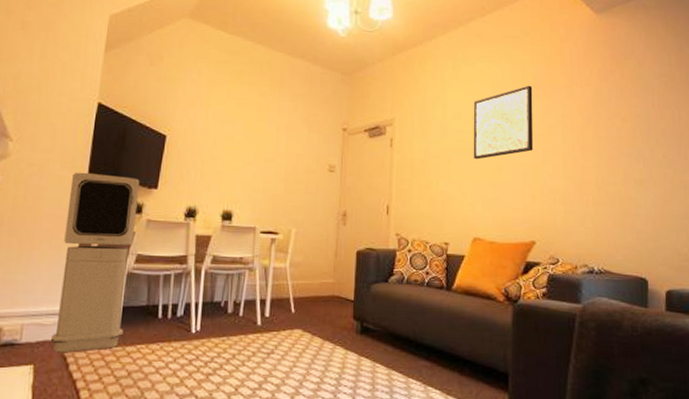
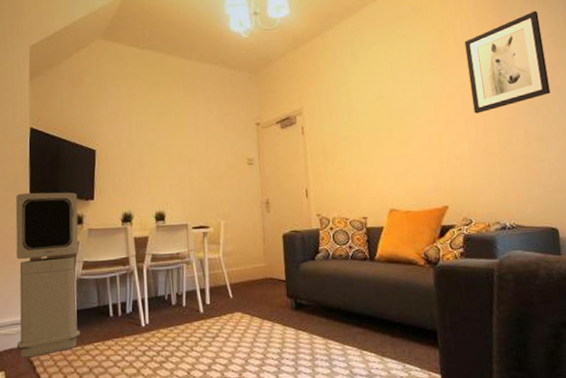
wall art: present [473,85,534,160] -> none [375,60,437,137]
wall art: none [572,48,655,148] -> present [464,10,551,114]

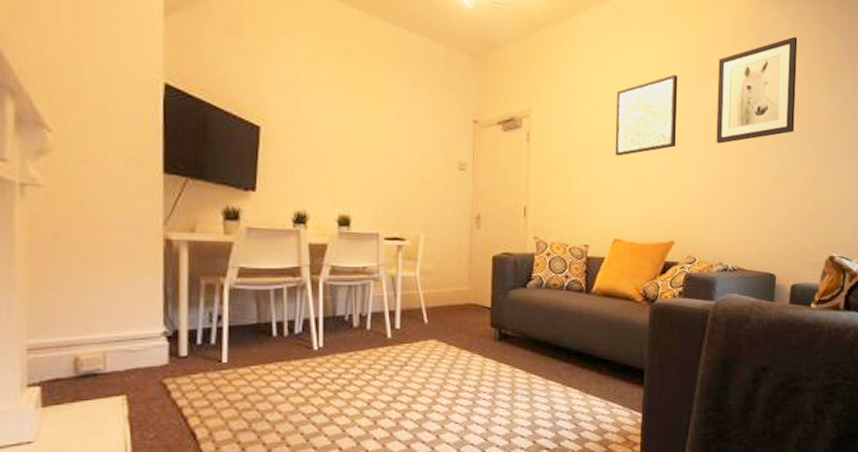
air purifier: present [15,192,80,358] -> none [142,171,233,380]
wall art: none [375,60,437,137] -> present [615,74,678,156]

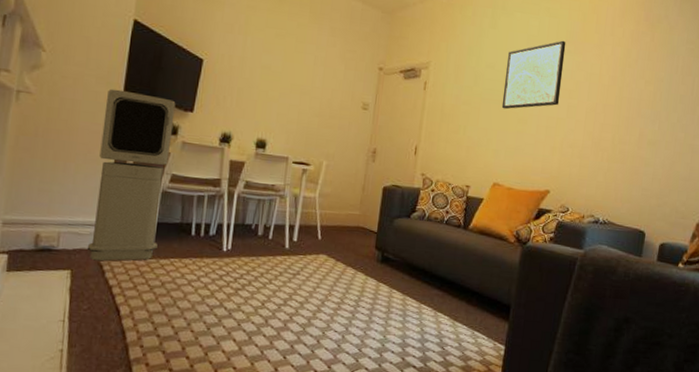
air purifier: none [142,171,233,380] -> present [86,89,176,262]
wall art: present [716,36,798,144] -> none [597,13,684,106]

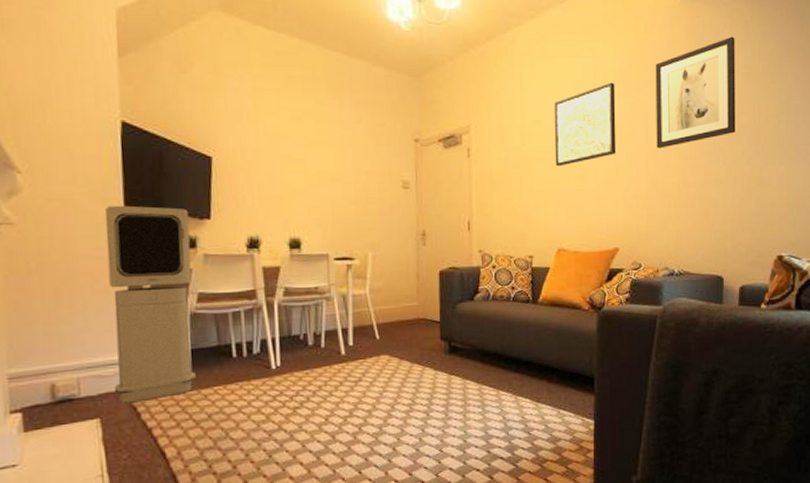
wall art: none [597,13,684,106] -> present [655,36,736,148]

